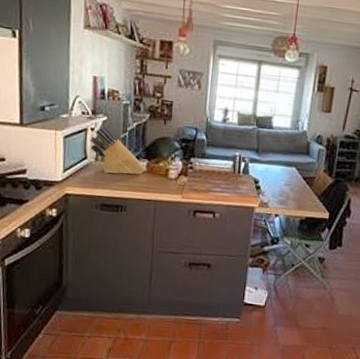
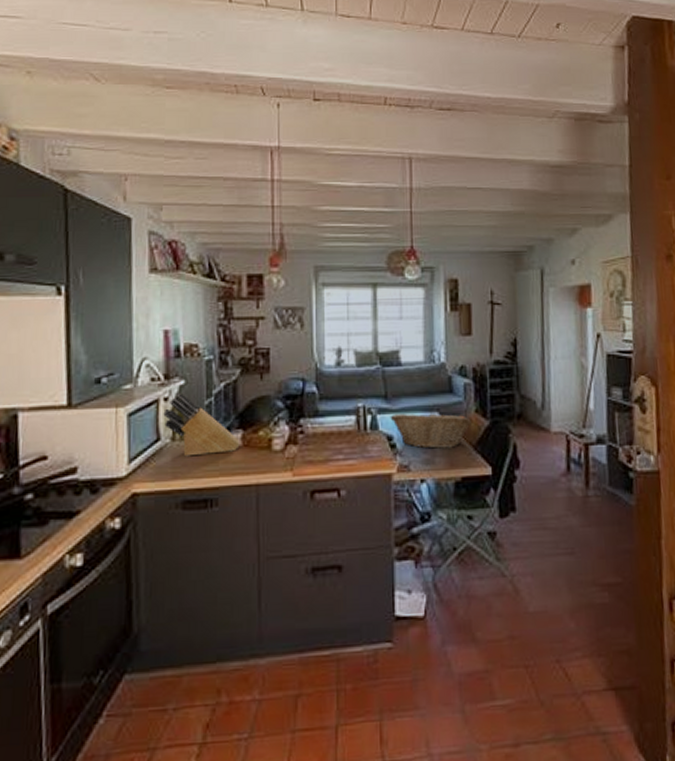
fruit basket: none [258,164,320,195] -> present [390,411,471,449]

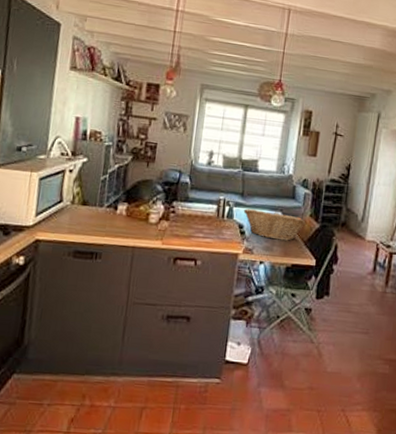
knife block: present [163,393,240,457] -> none [67,168,125,219]

